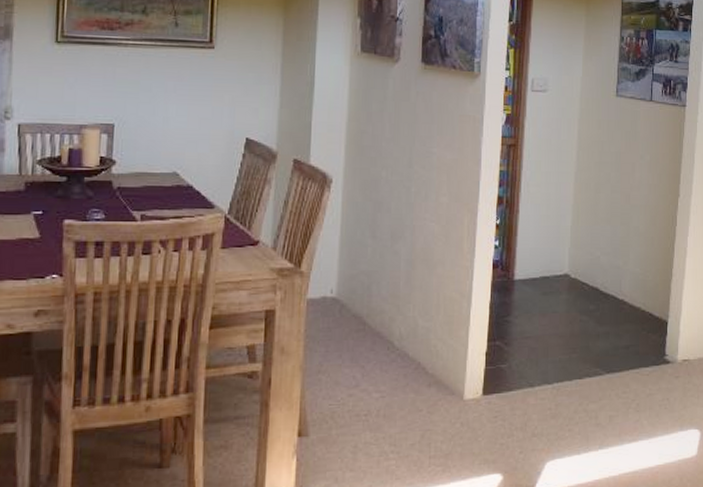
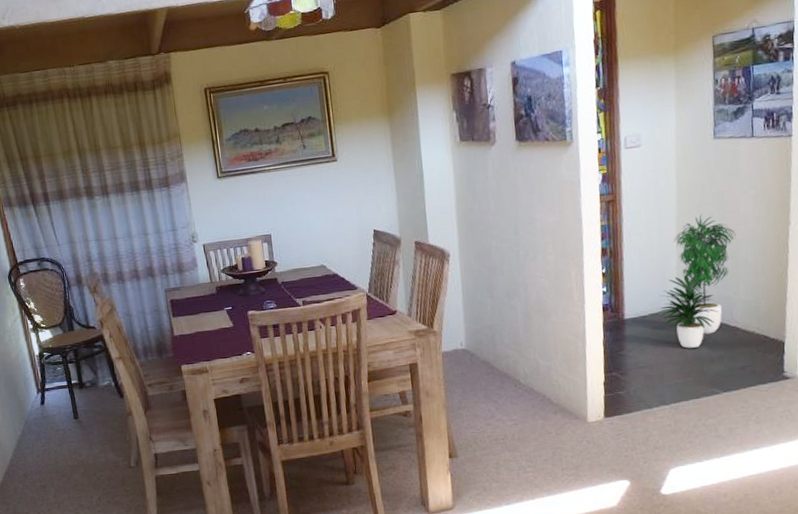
potted plant: none [547,174,630,320] -> present [656,214,736,348]

